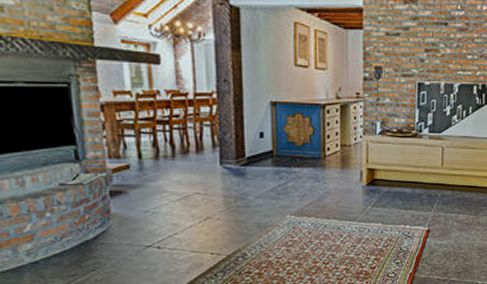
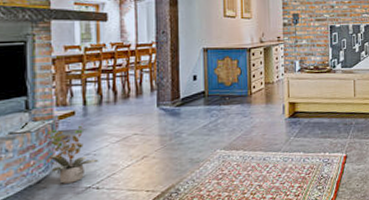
potted plant: none [95,178,159,241] -> present [42,123,99,184]

